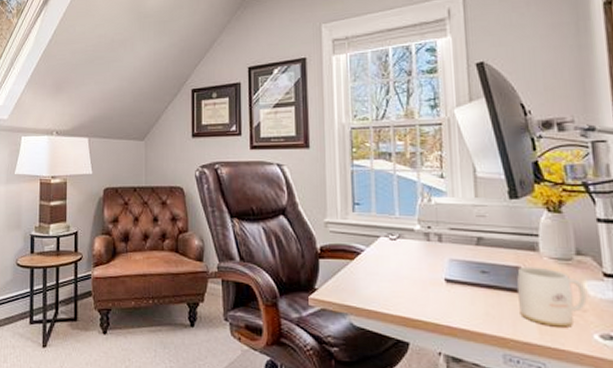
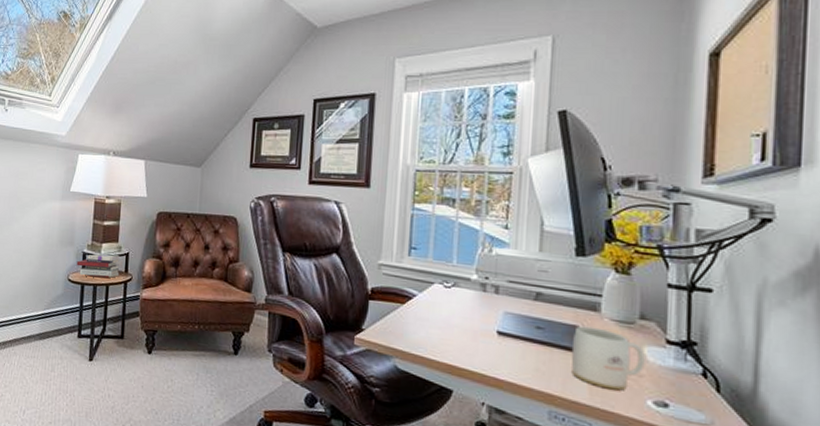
books: none [24,235,69,260] -> present [76,253,120,279]

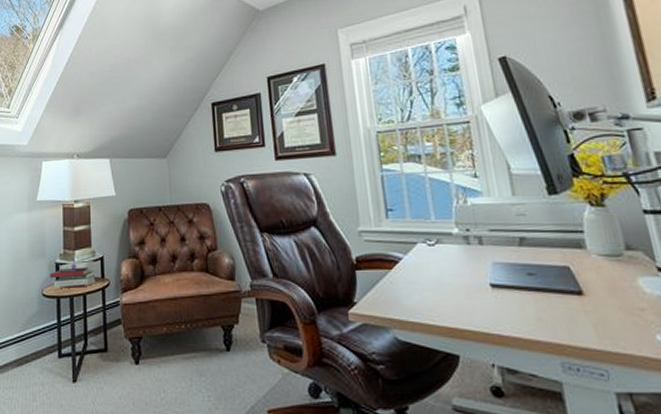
mug: present [571,326,645,391] -> none [565,265,644,329]

